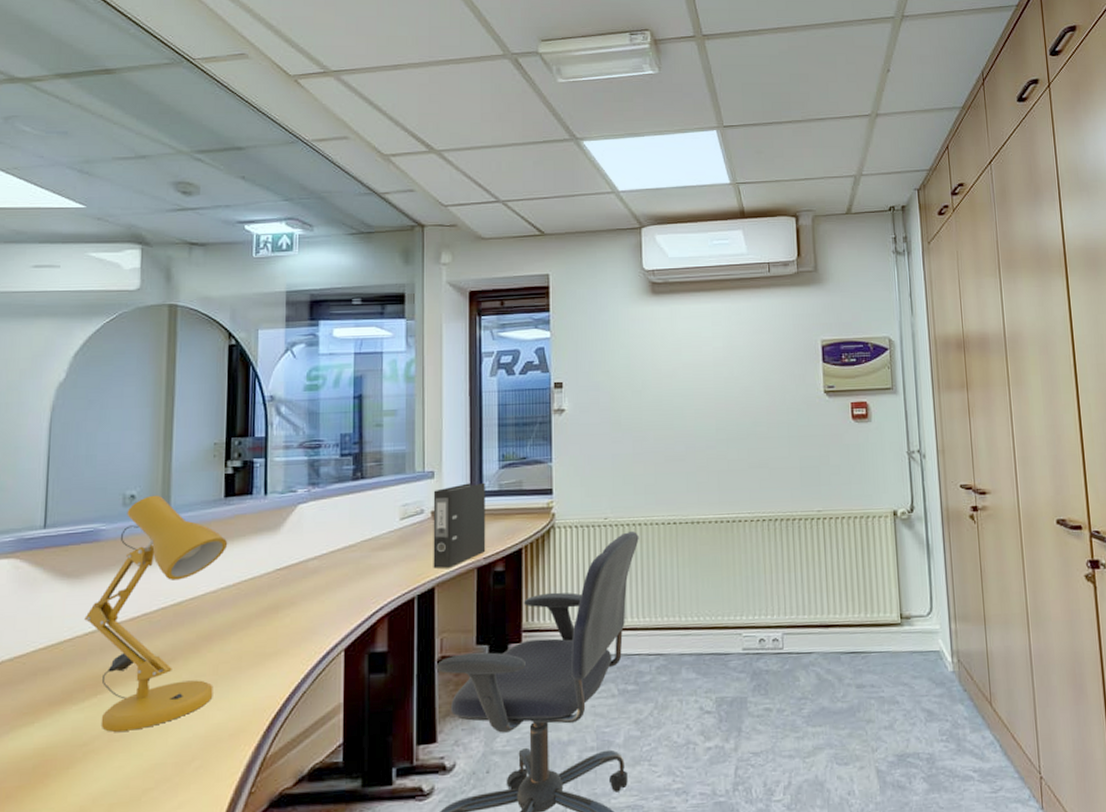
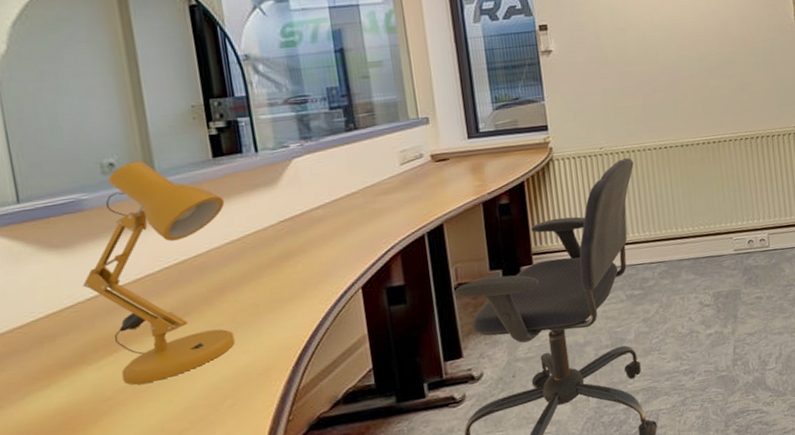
binder: present [433,482,486,569] -> none [430,124,489,207]

